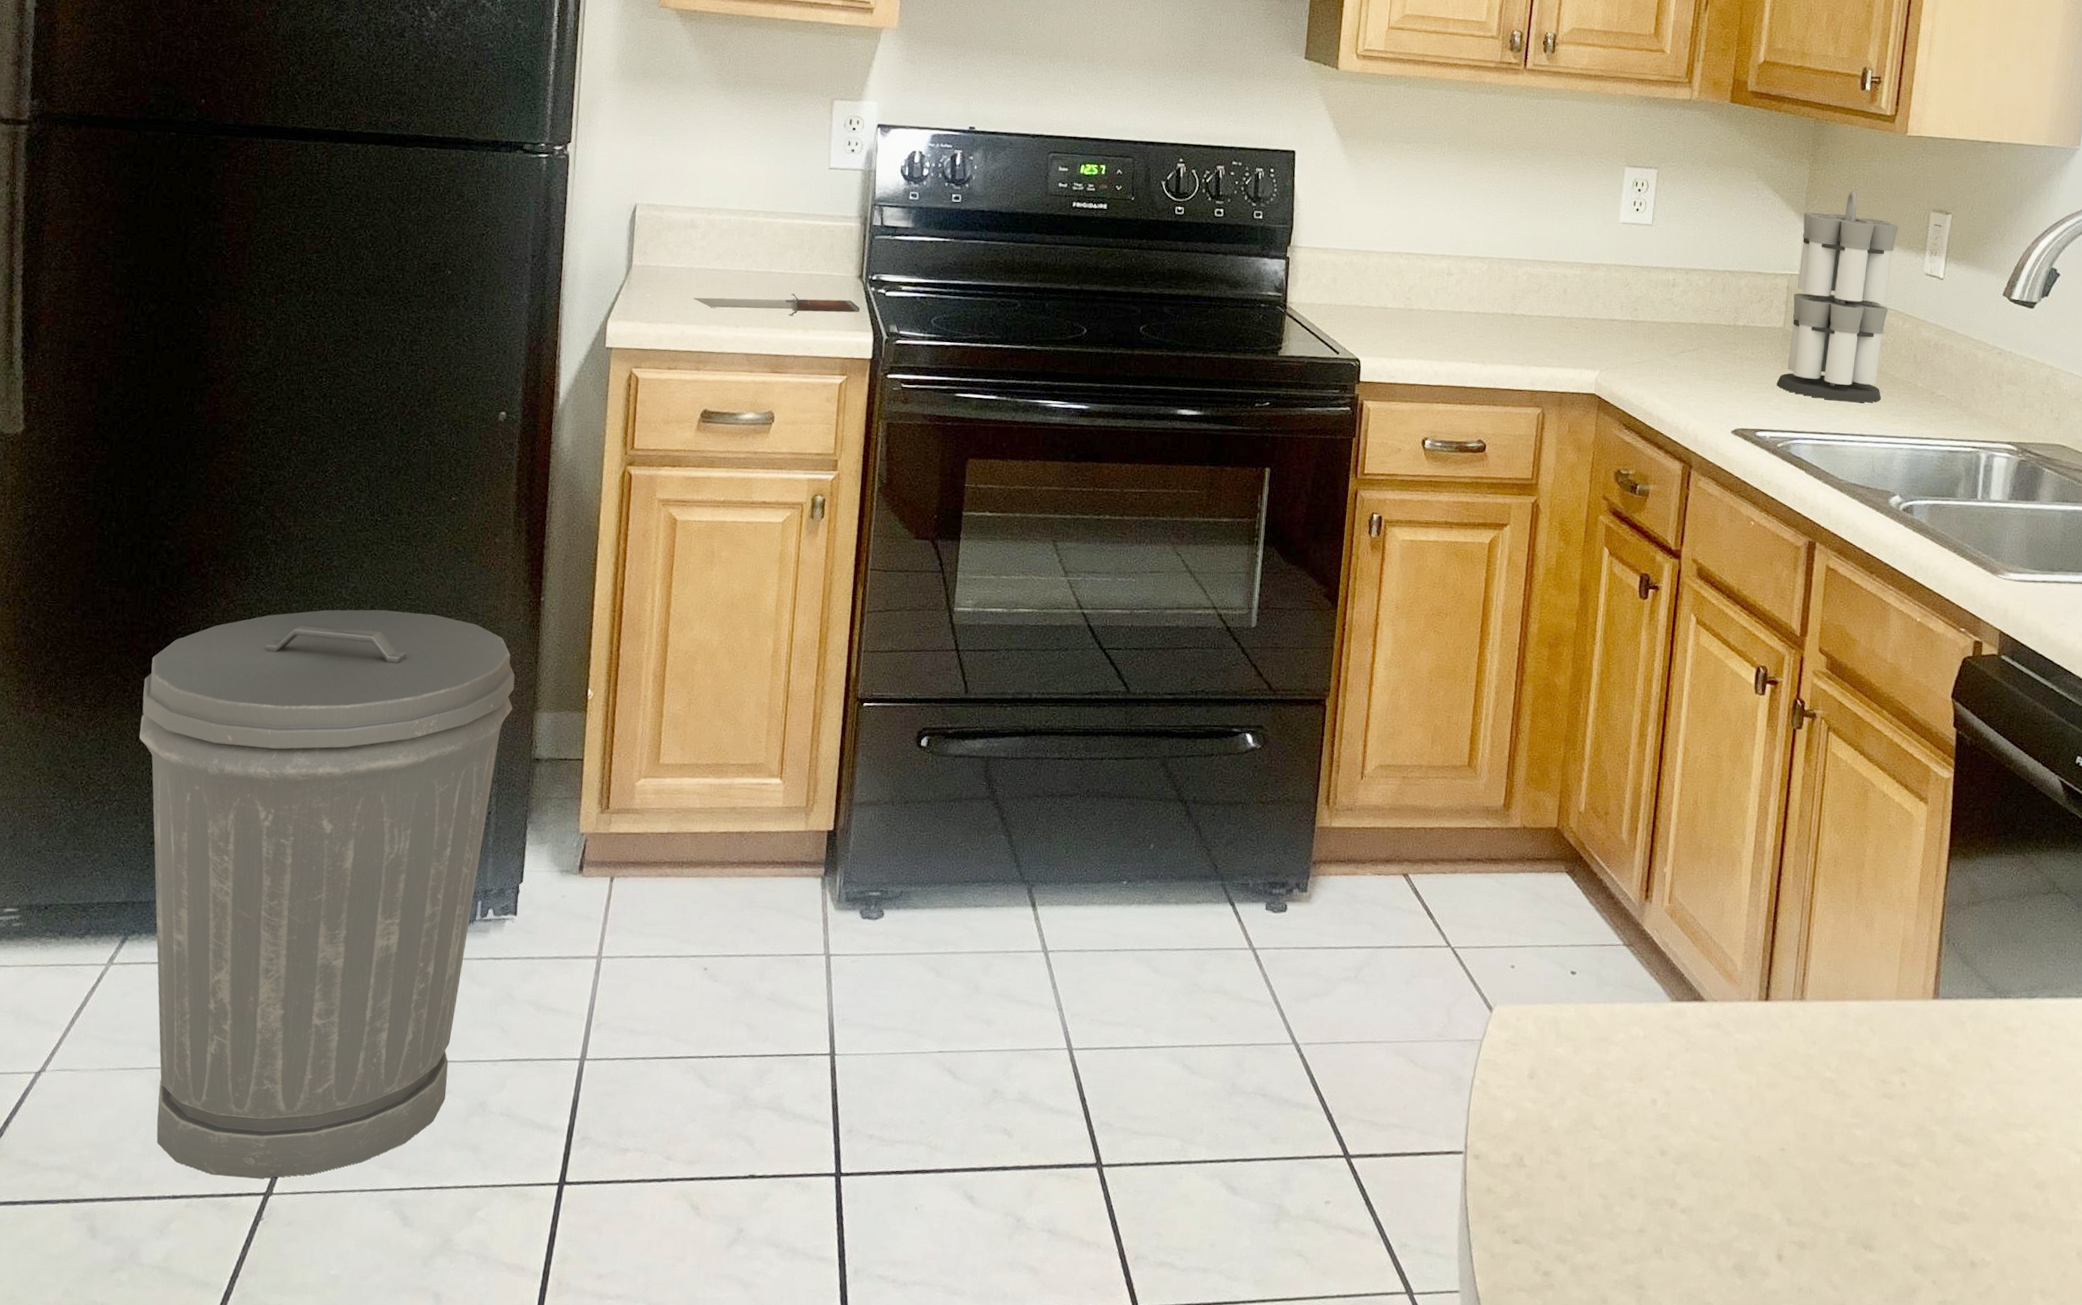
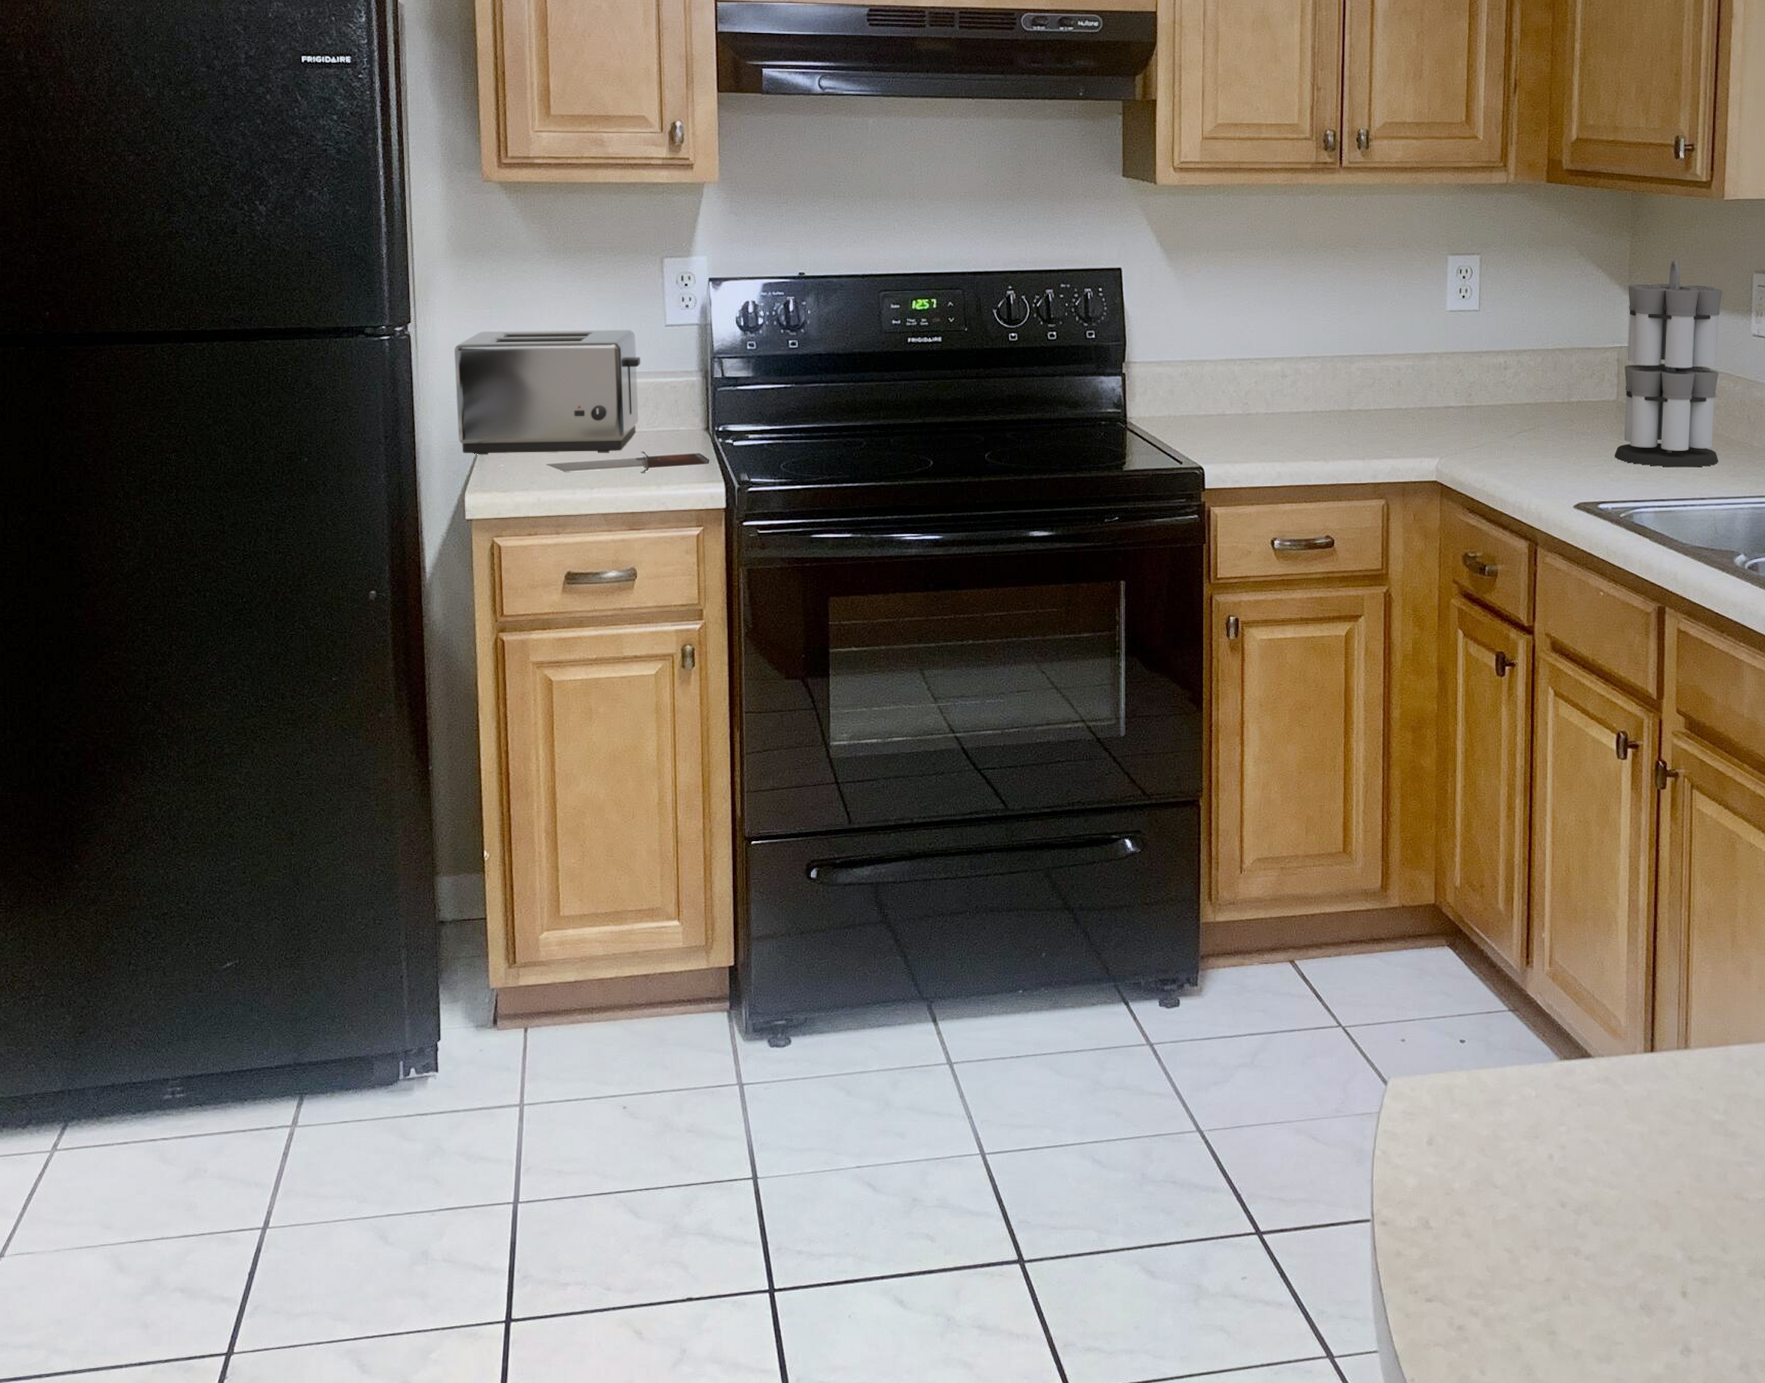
trash can: present [139,609,515,1179] -> none [56,791,413,1340]
toaster: none [607,158,801,291] -> present [455,330,641,455]

